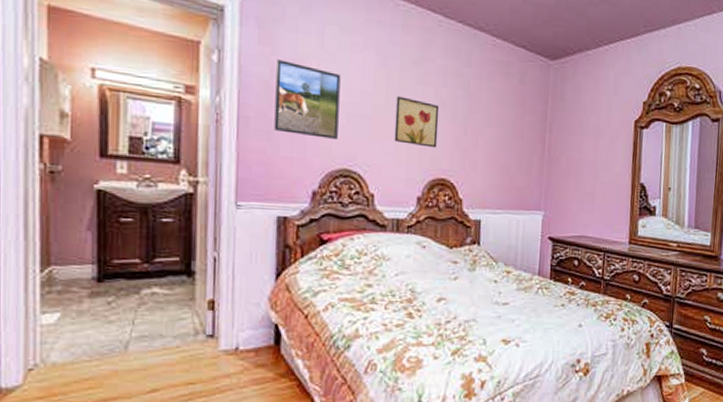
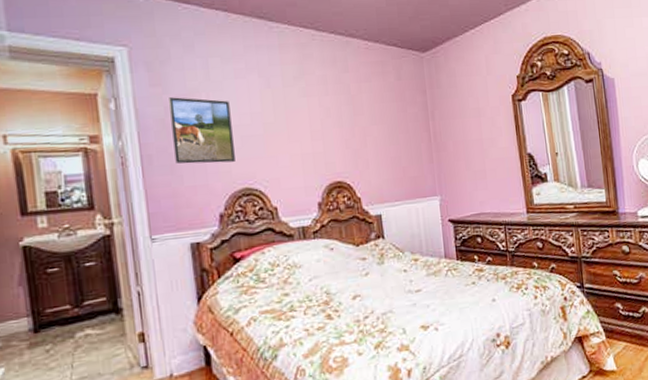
wall art: present [394,96,440,148] -> none [283,111,329,155]

